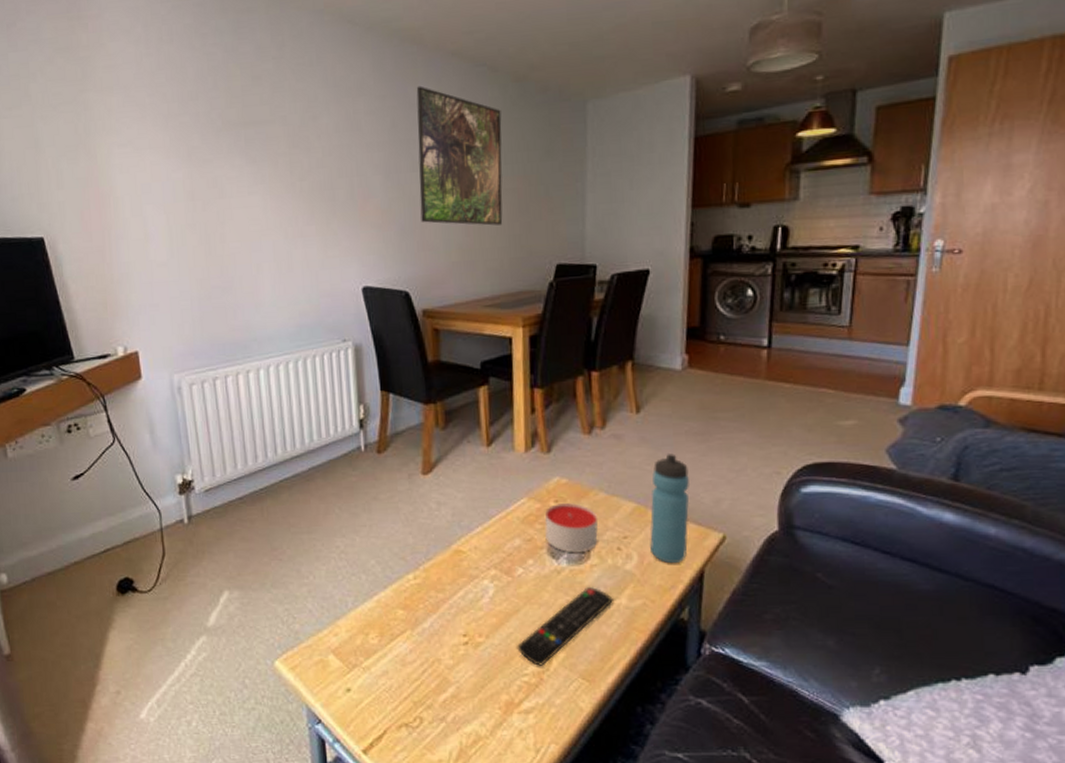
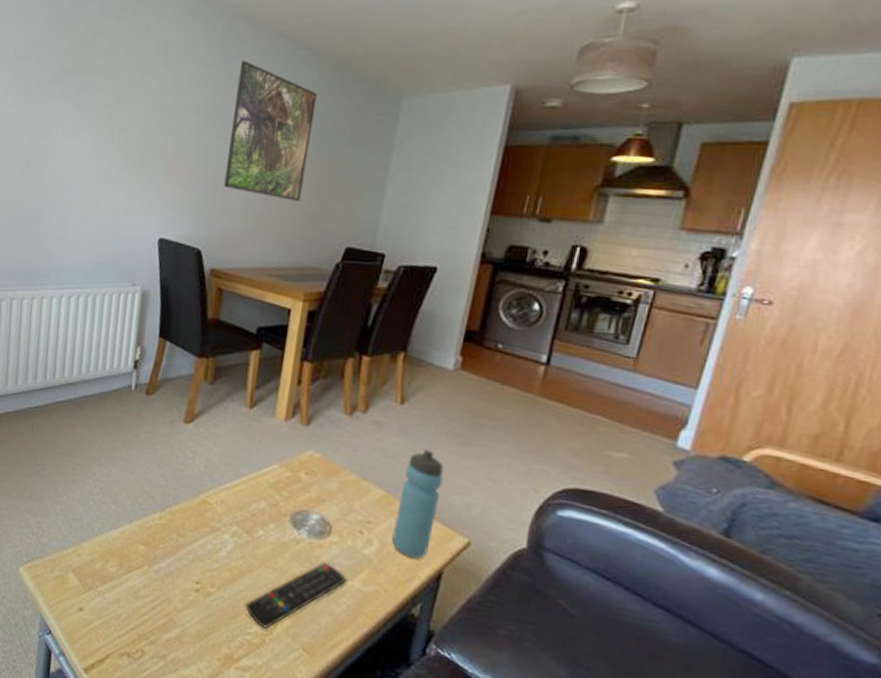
candle: present [544,503,598,553] -> none [290,476,344,528]

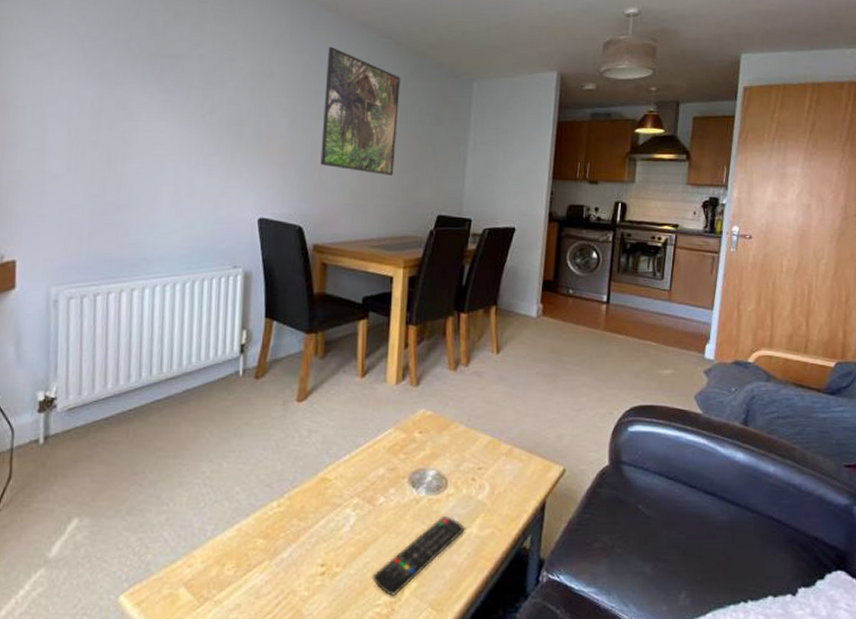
water bottle: present [392,449,444,559] -> none [501,392,537,495]

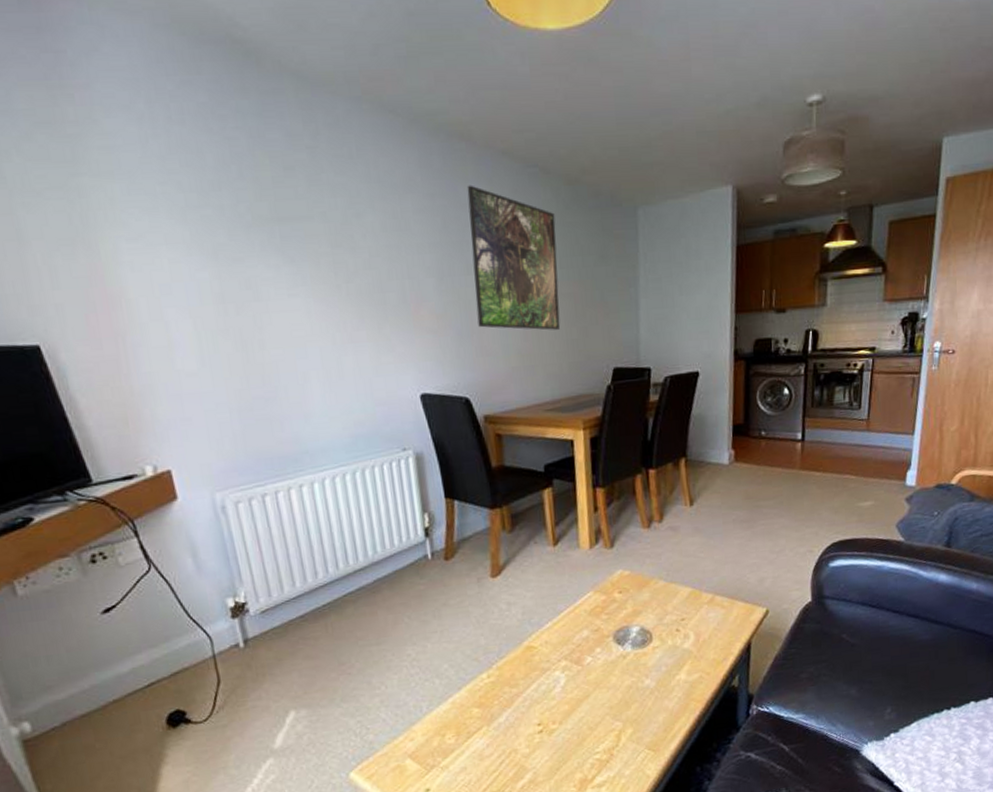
remote control: present [372,515,465,596] -> none [588,666,674,744]

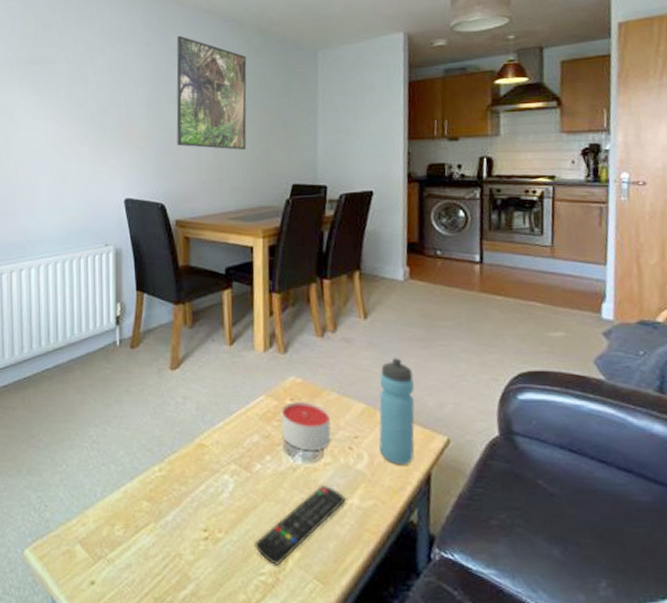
remote control: none [588,666,674,744] -> present [254,484,346,565]
candle: none [610,593,659,639] -> present [281,402,331,451]
water bottle: none [704,541,737,639] -> present [379,358,415,465]

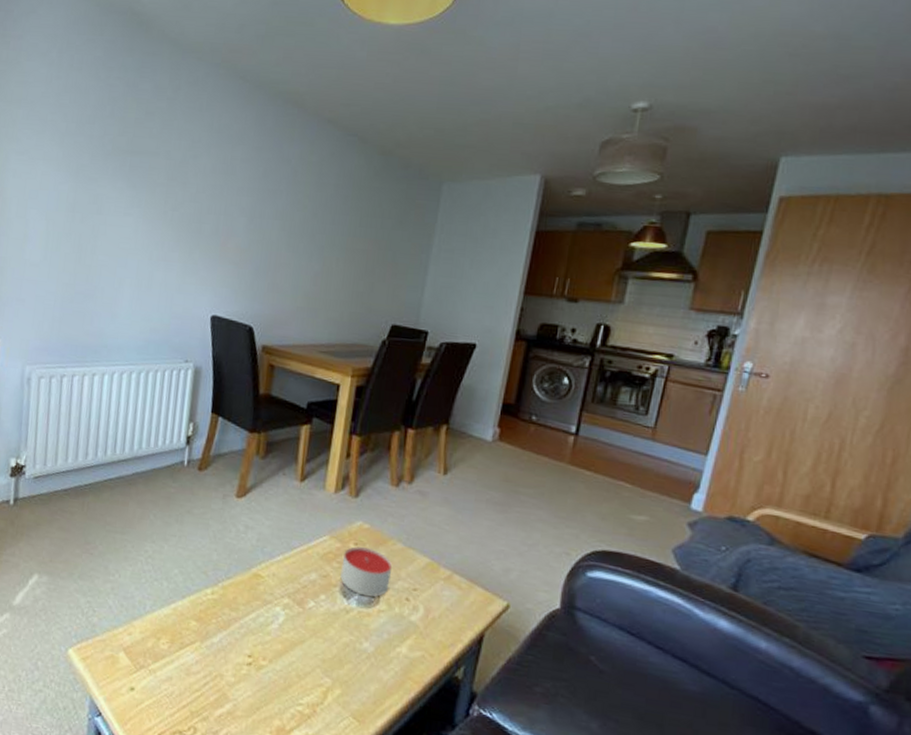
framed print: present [176,35,247,150] -> none [275,144,364,281]
remote control: present [254,484,346,565] -> none [296,630,394,699]
water bottle: present [379,358,415,465] -> none [436,517,484,623]

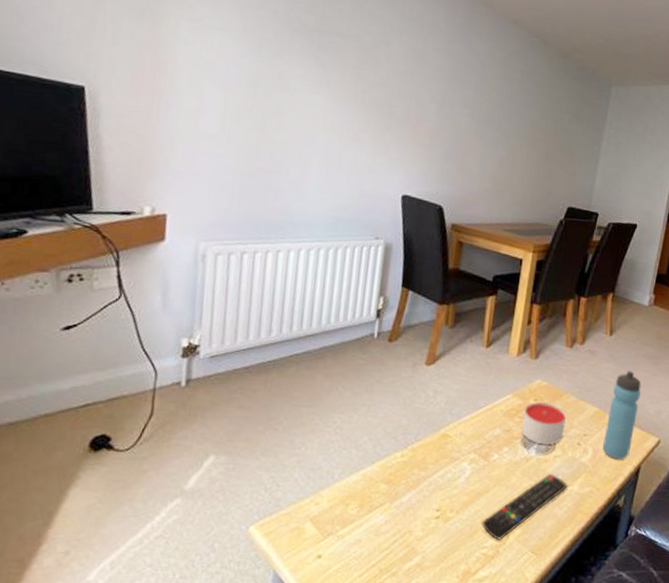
remote control: none [296,630,394,699] -> present [481,473,568,540]
water bottle: none [436,517,484,623] -> present [603,371,642,460]

